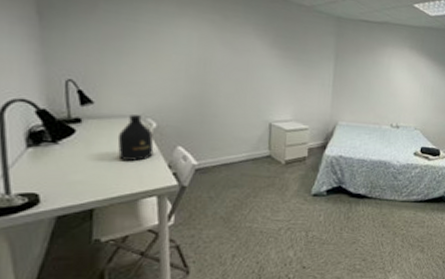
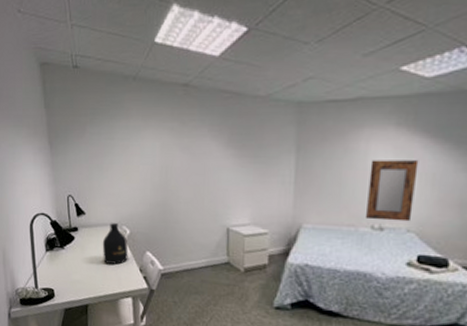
home mirror: none [387,72,424,122] -> present [366,160,419,222]

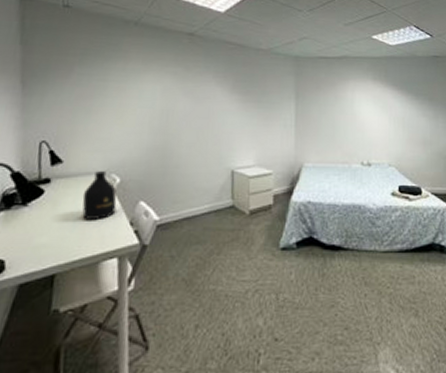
home mirror: present [366,160,419,222] -> none [356,106,392,158]

